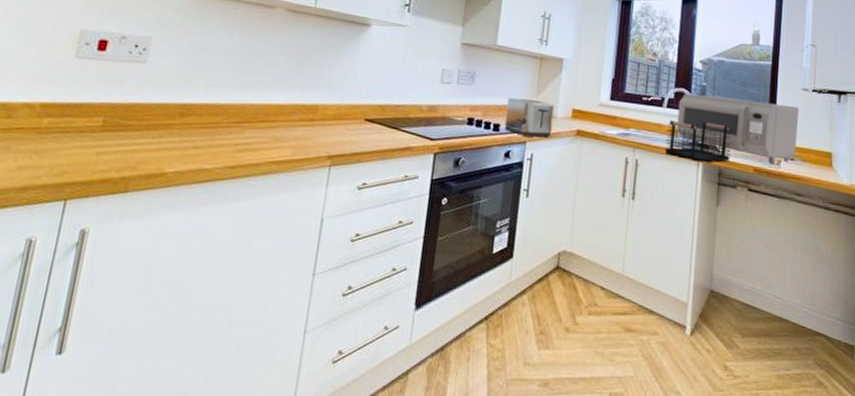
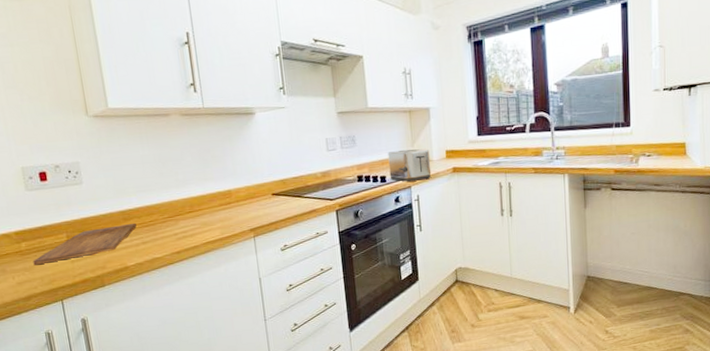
cutting board: none [48,118,194,150] -> present [33,222,137,266]
dish rack: present [665,120,732,163] -> none [532,137,592,175]
microwave: present [676,93,800,163] -> none [539,107,653,162]

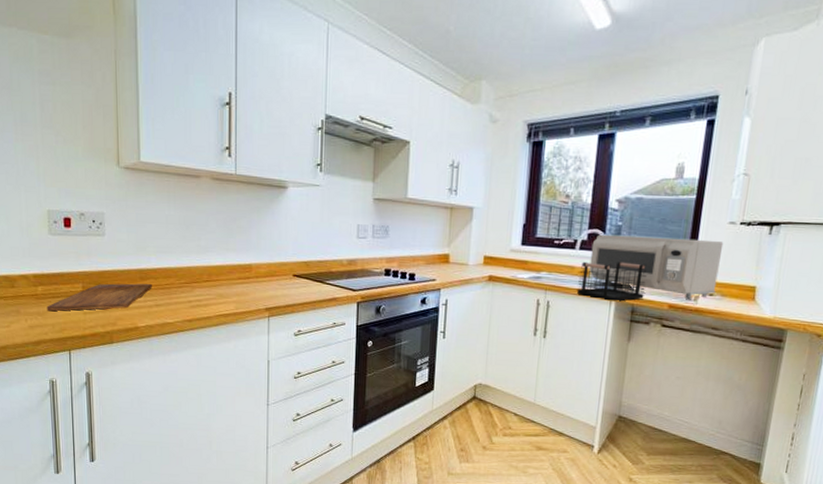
toaster: present [388,148,432,183] -> none [419,247,467,285]
dish rack: none [532,137,592,175] -> present [577,261,647,301]
microwave: none [539,107,653,162] -> present [589,234,724,299]

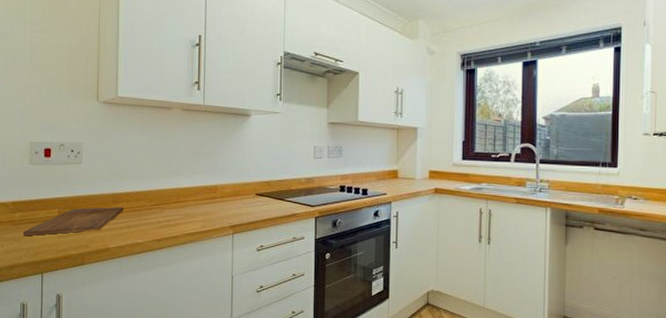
dish rack: present [577,261,647,301] -> none [515,172,576,208]
microwave: present [589,234,724,299] -> none [524,148,641,203]

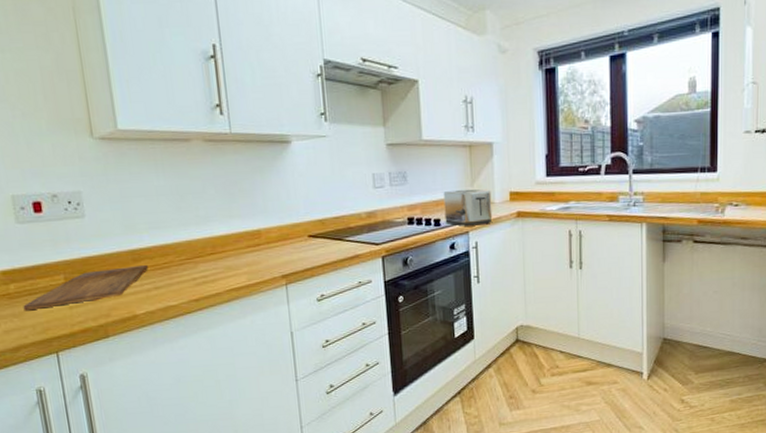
toaster: none [371,165,413,198] -> present [443,188,493,227]

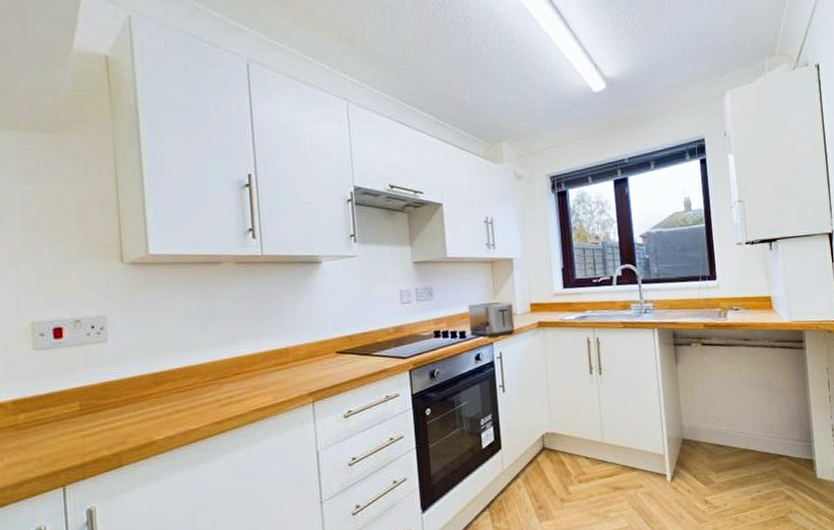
cutting board: present [23,264,148,311] -> none [31,387,170,443]

